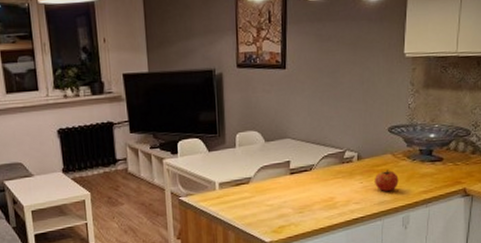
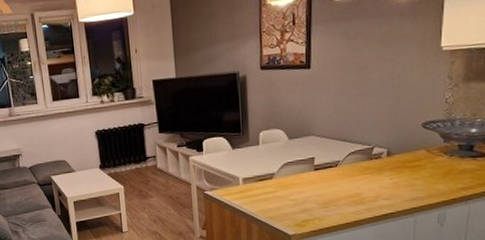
fruit: present [375,169,399,192] -> none [406,165,434,188]

